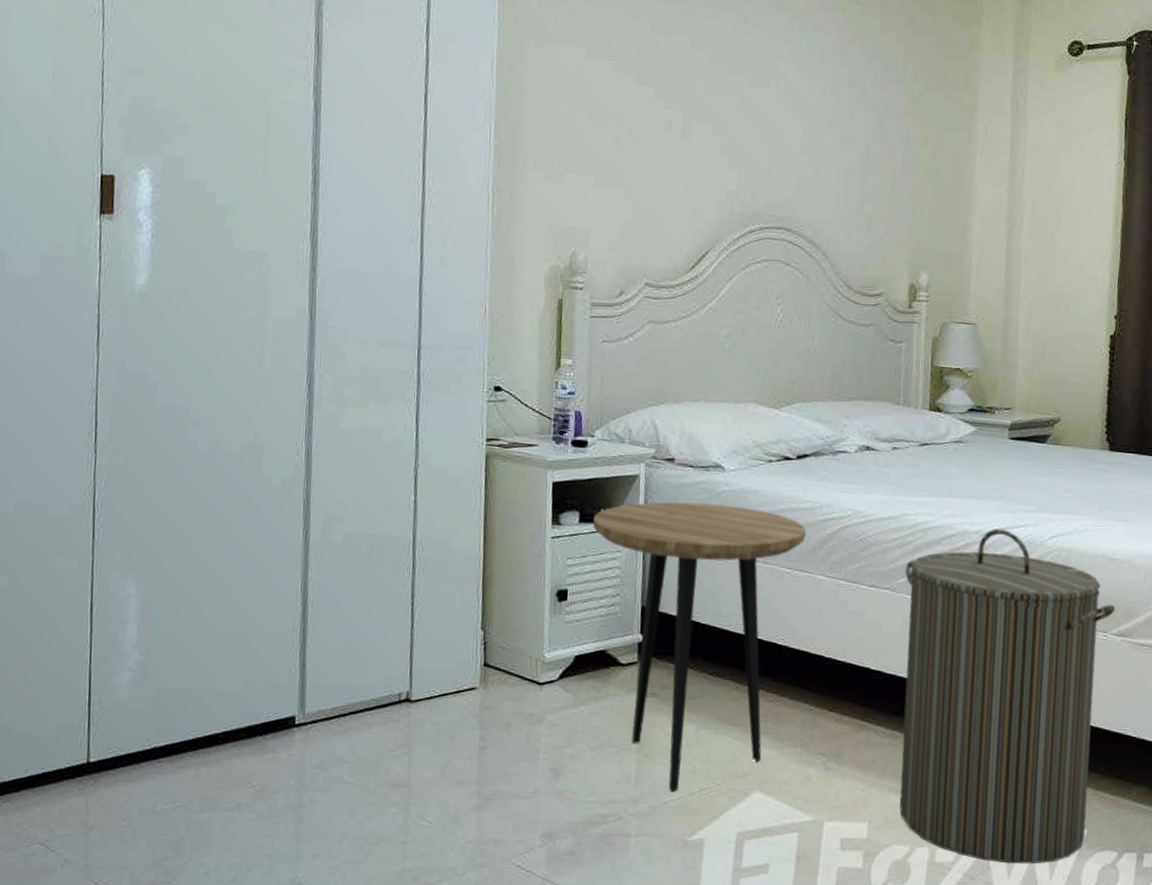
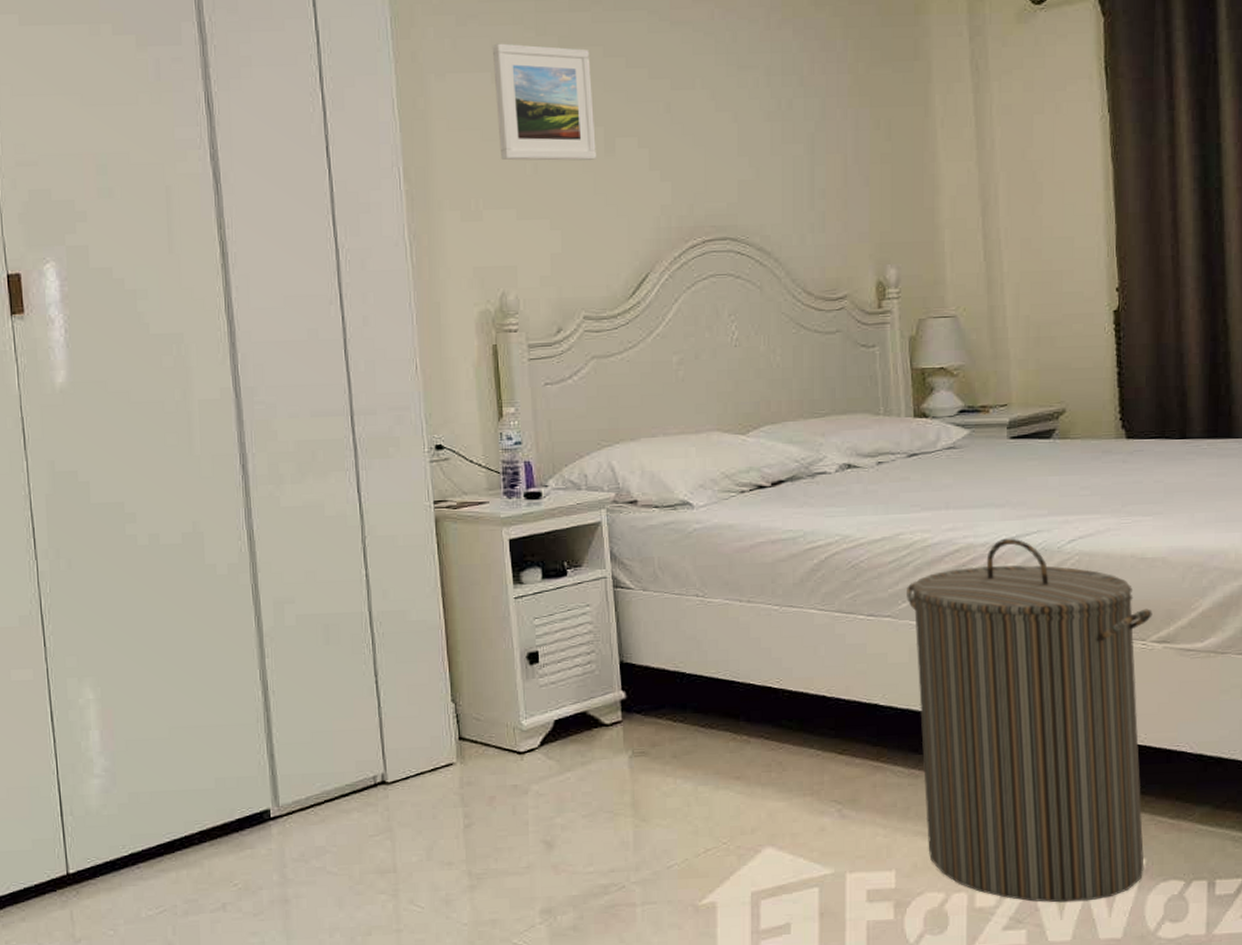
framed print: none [586,21,678,141] -> present [492,43,597,161]
side table: present [592,502,807,792] -> none [556,544,791,855]

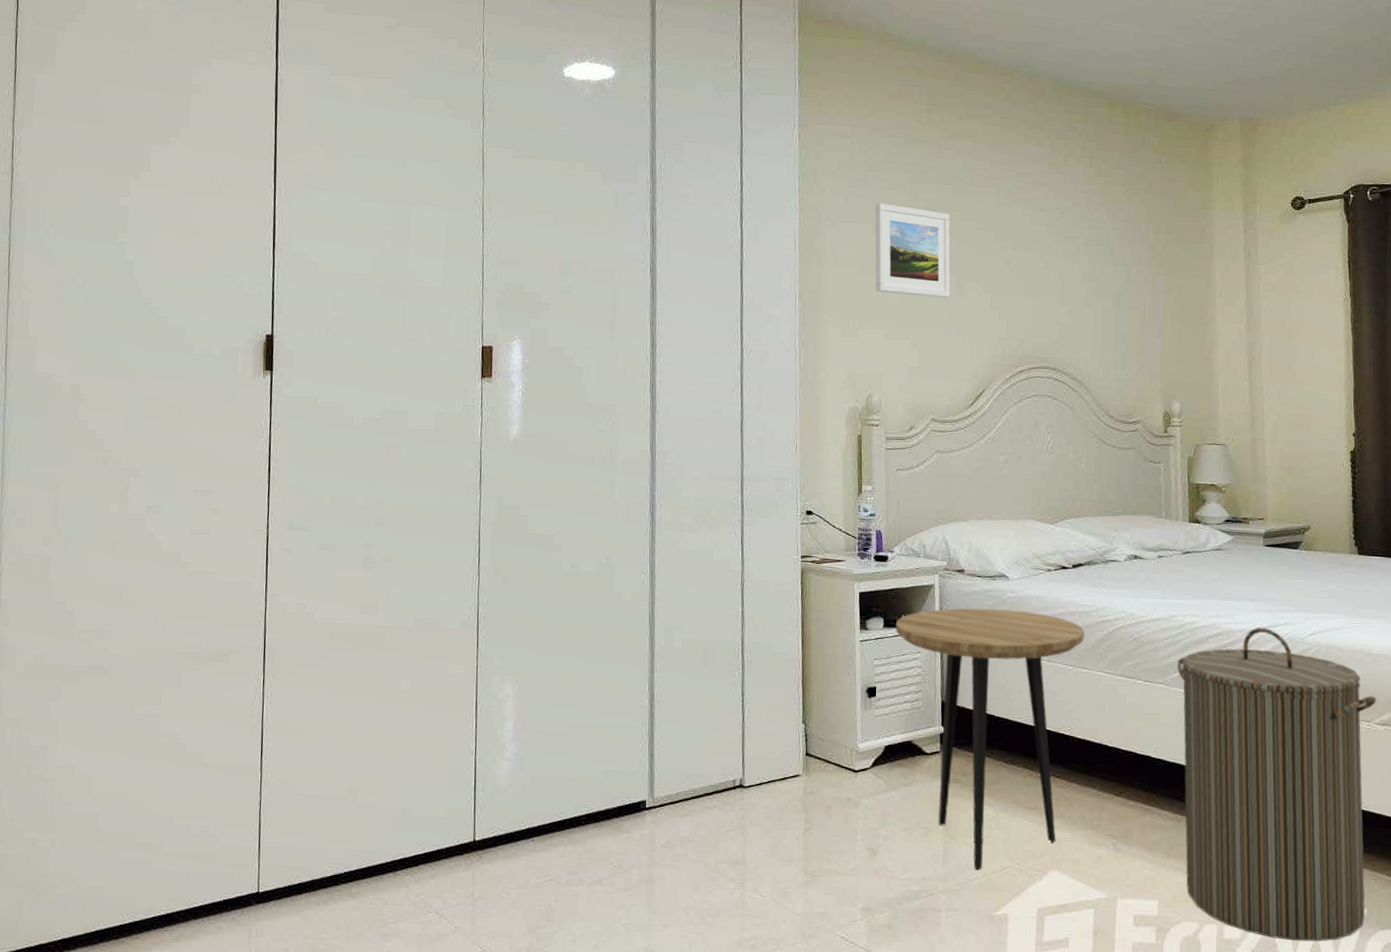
side table: none [556,544,791,855] -> present [895,608,1085,870]

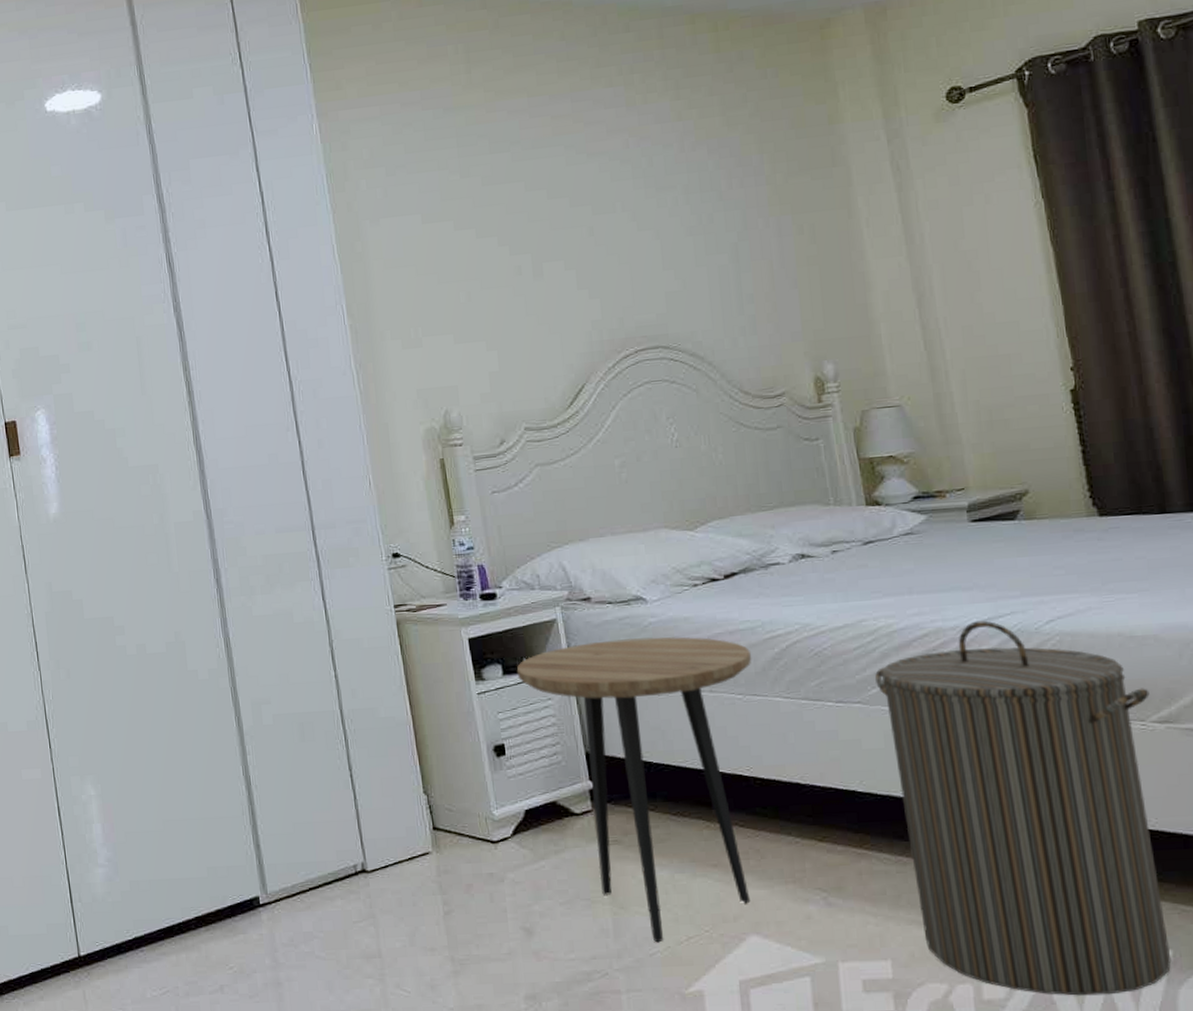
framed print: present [875,203,951,298] -> none [420,185,527,291]

